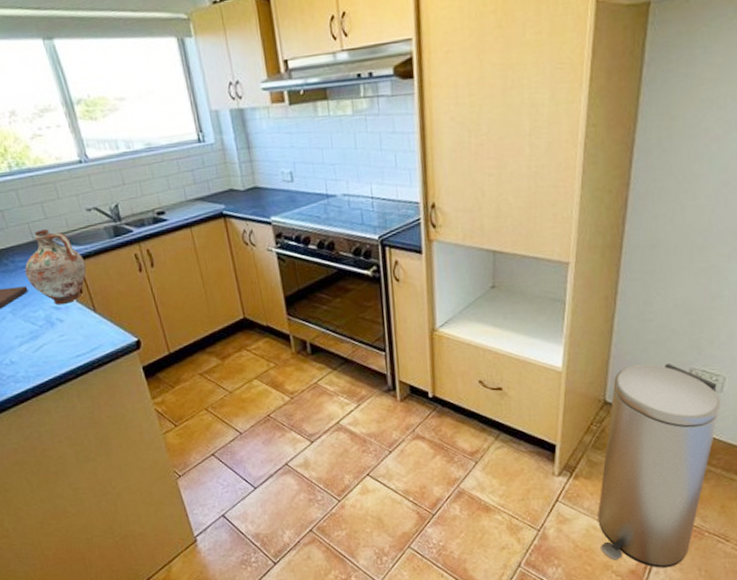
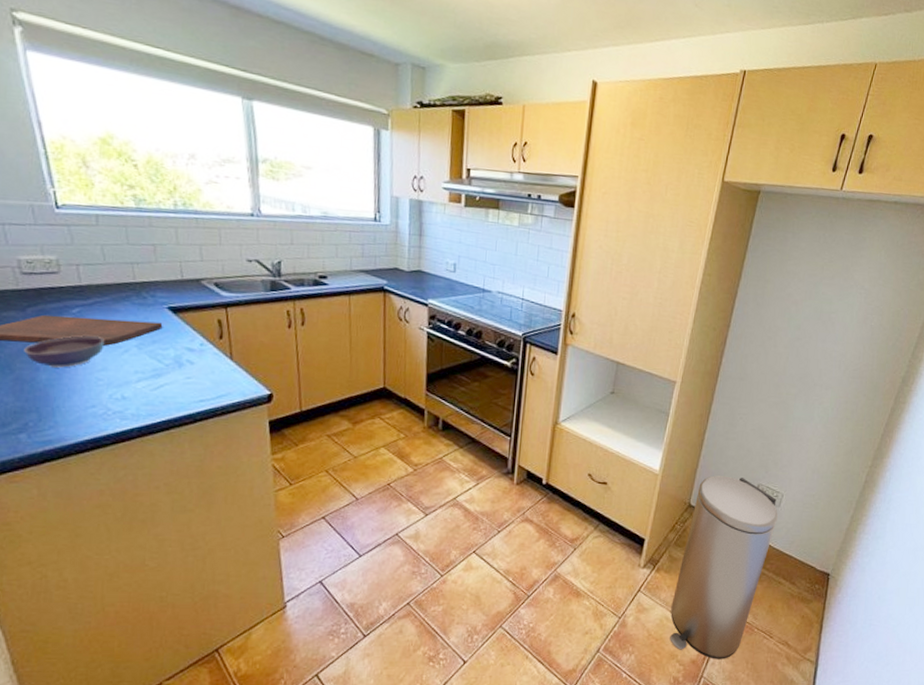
ceramic jug: present [24,229,87,305] -> none [164,270,233,347]

